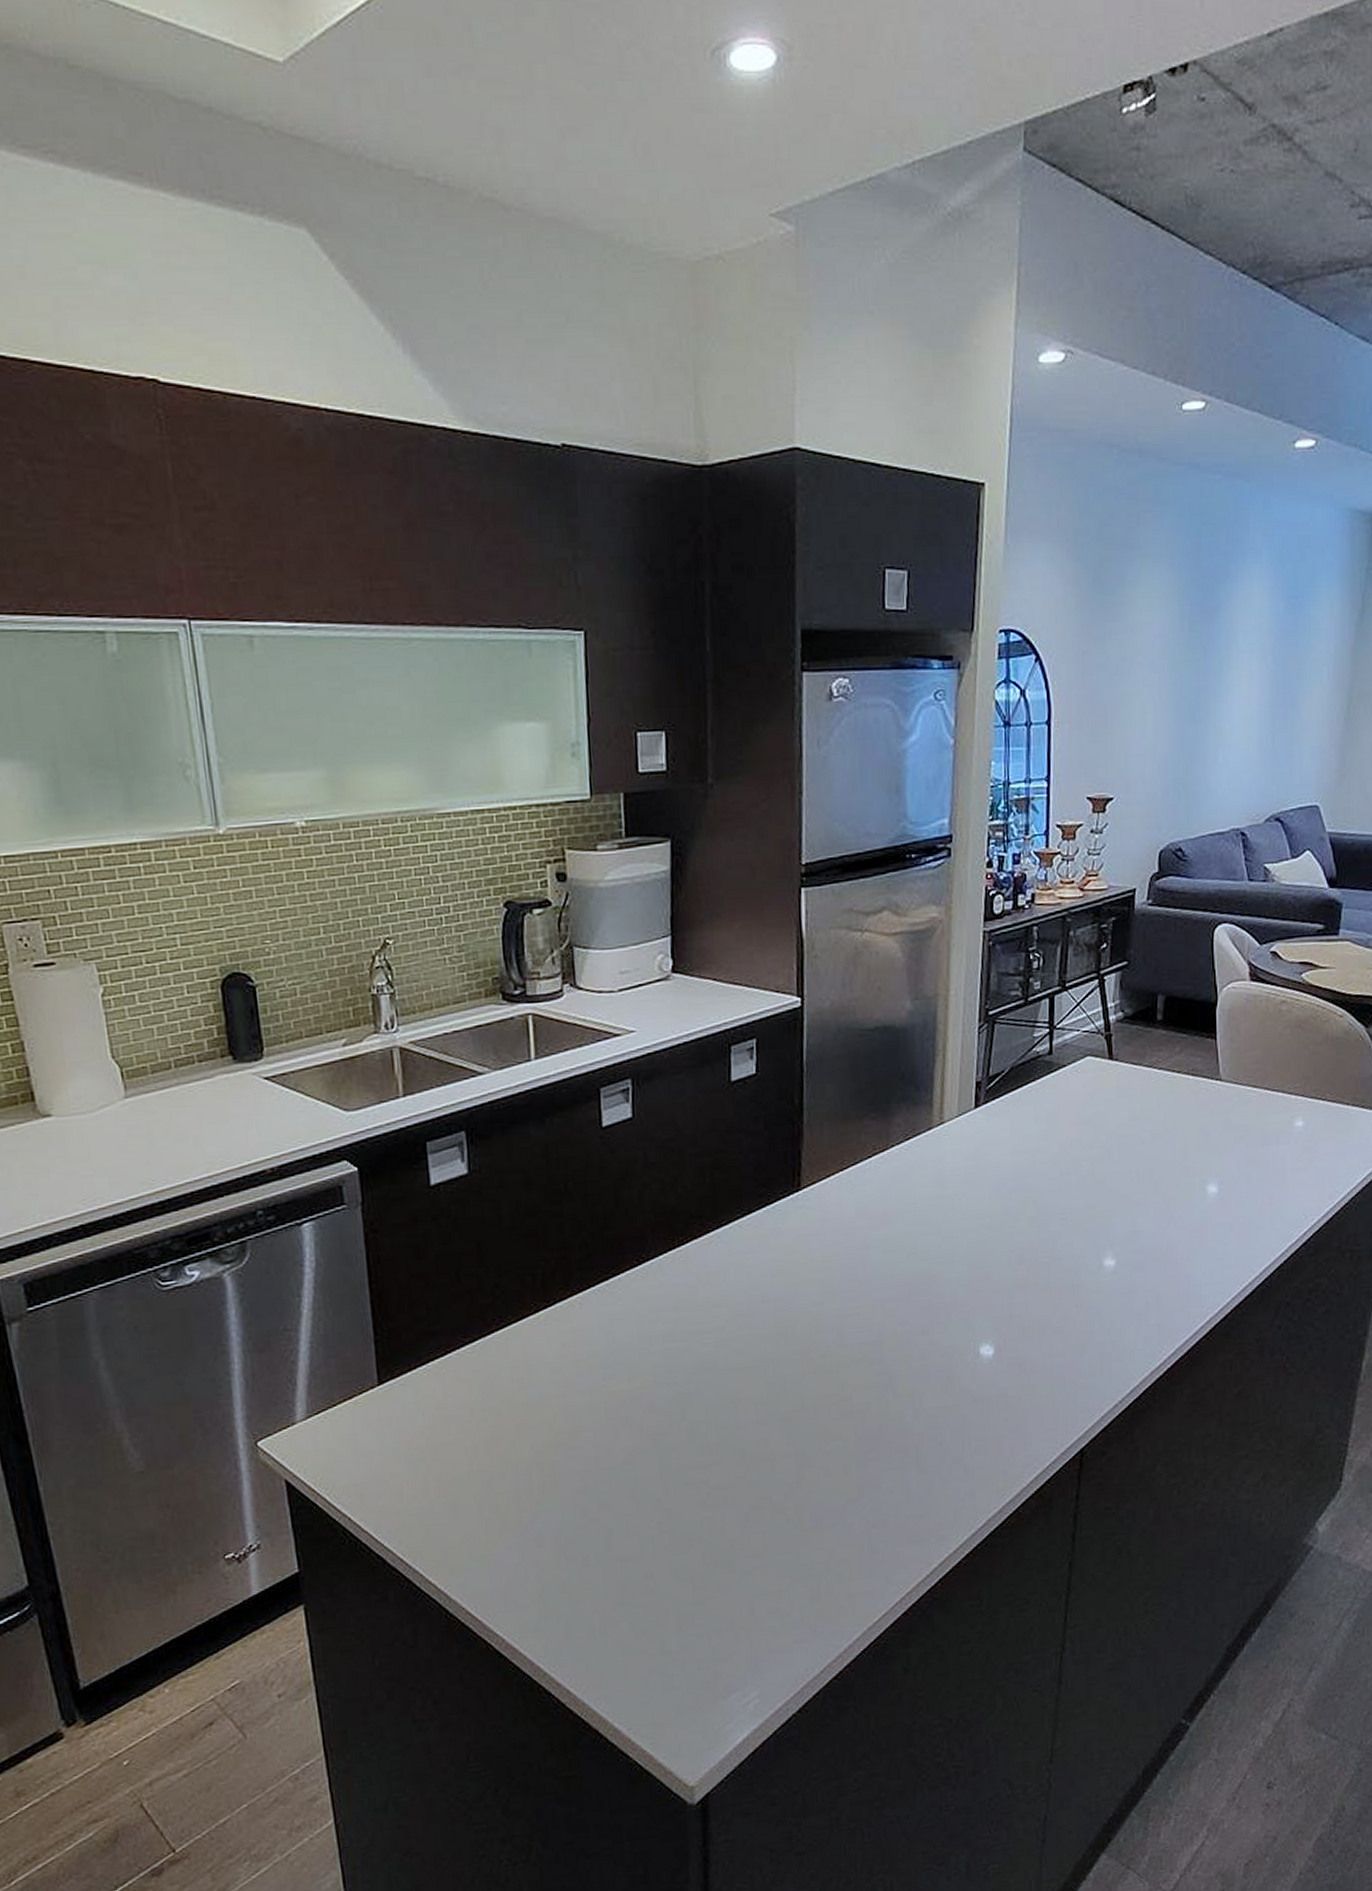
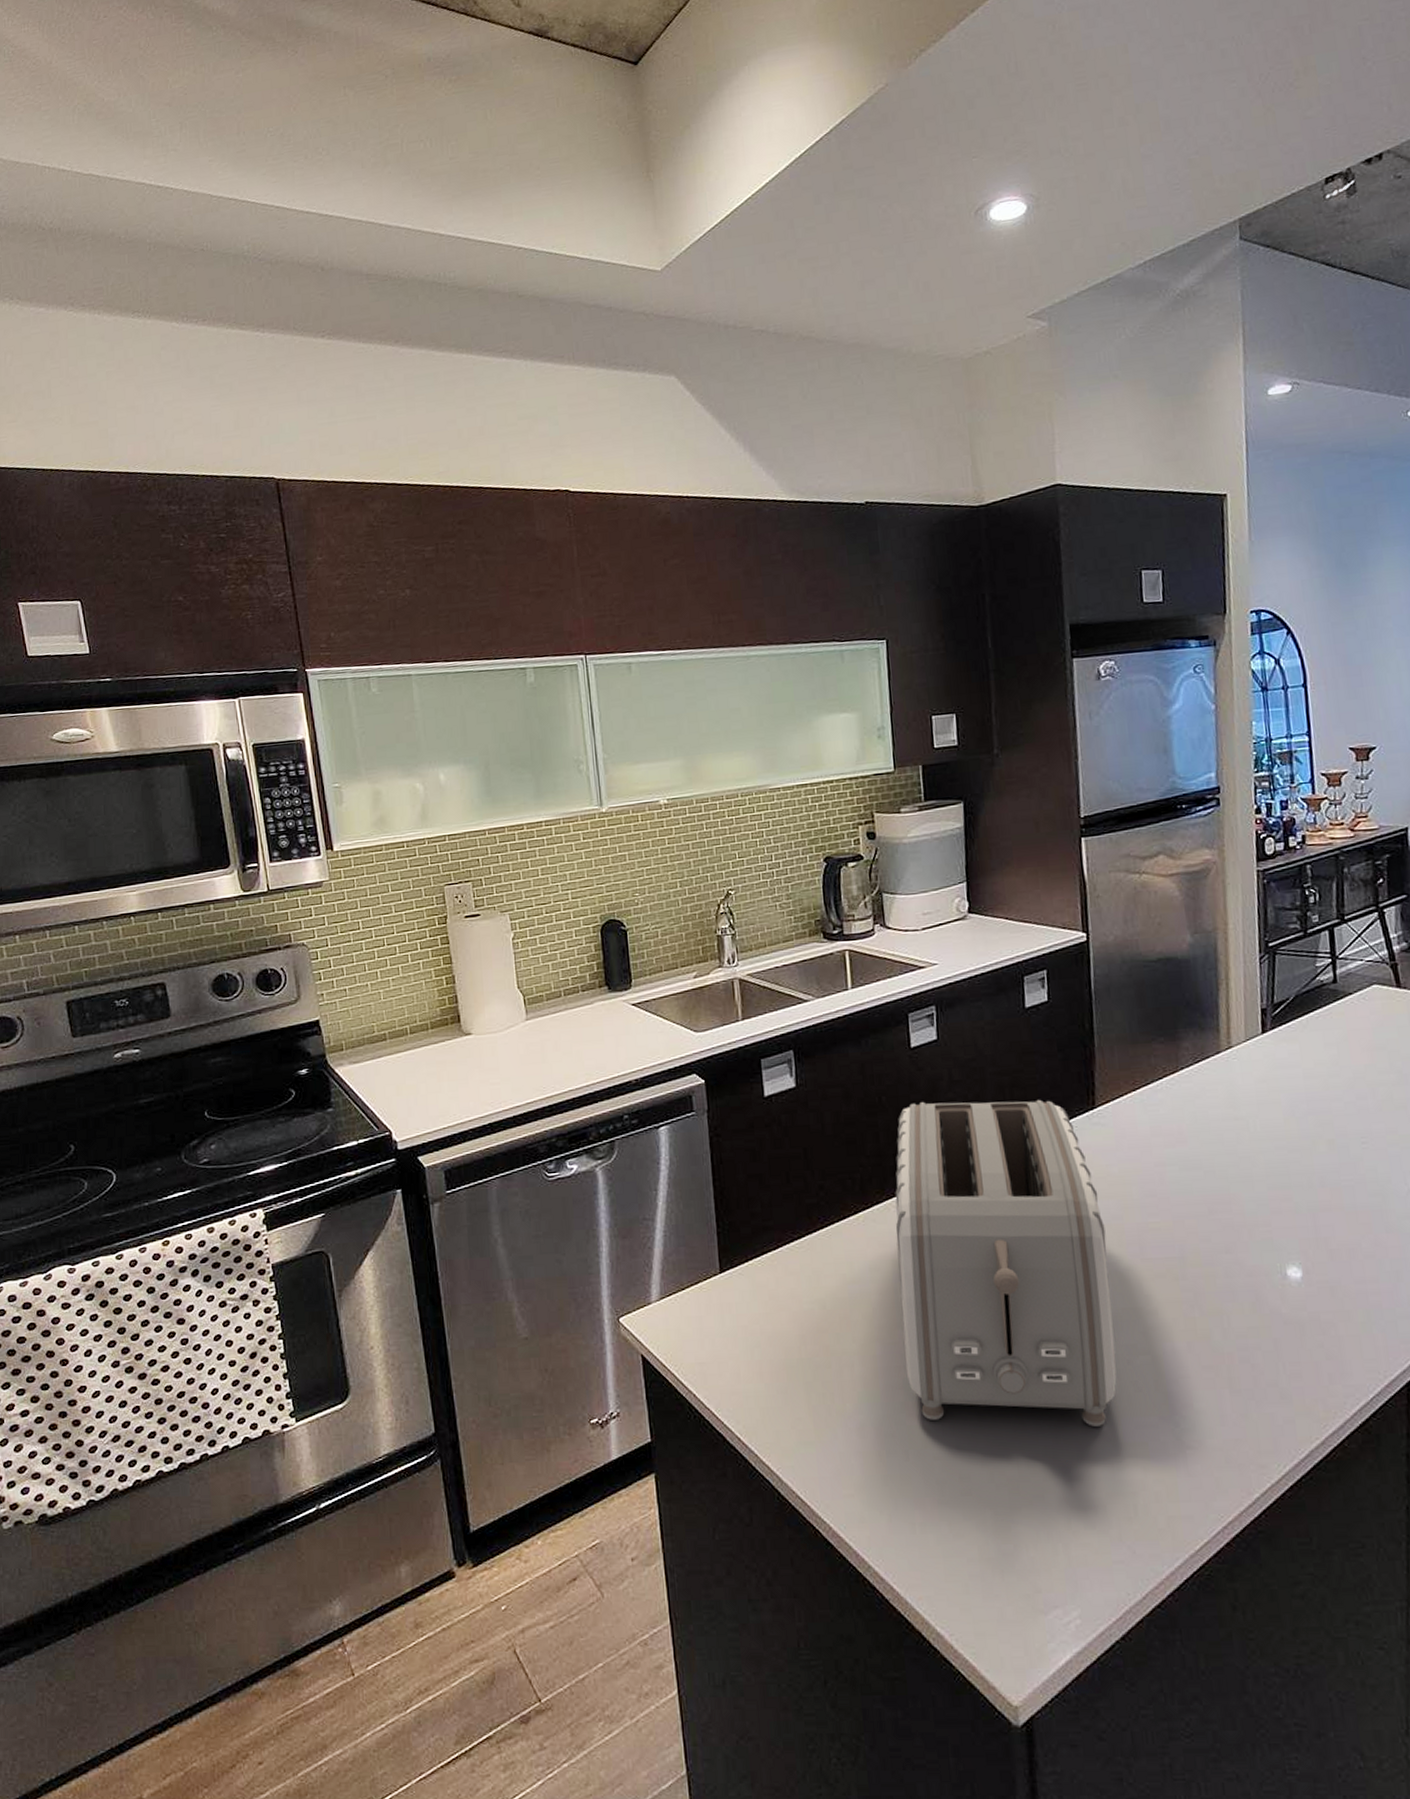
toaster: none [580,1182,808,1523] -> present [895,1099,1117,1427]

